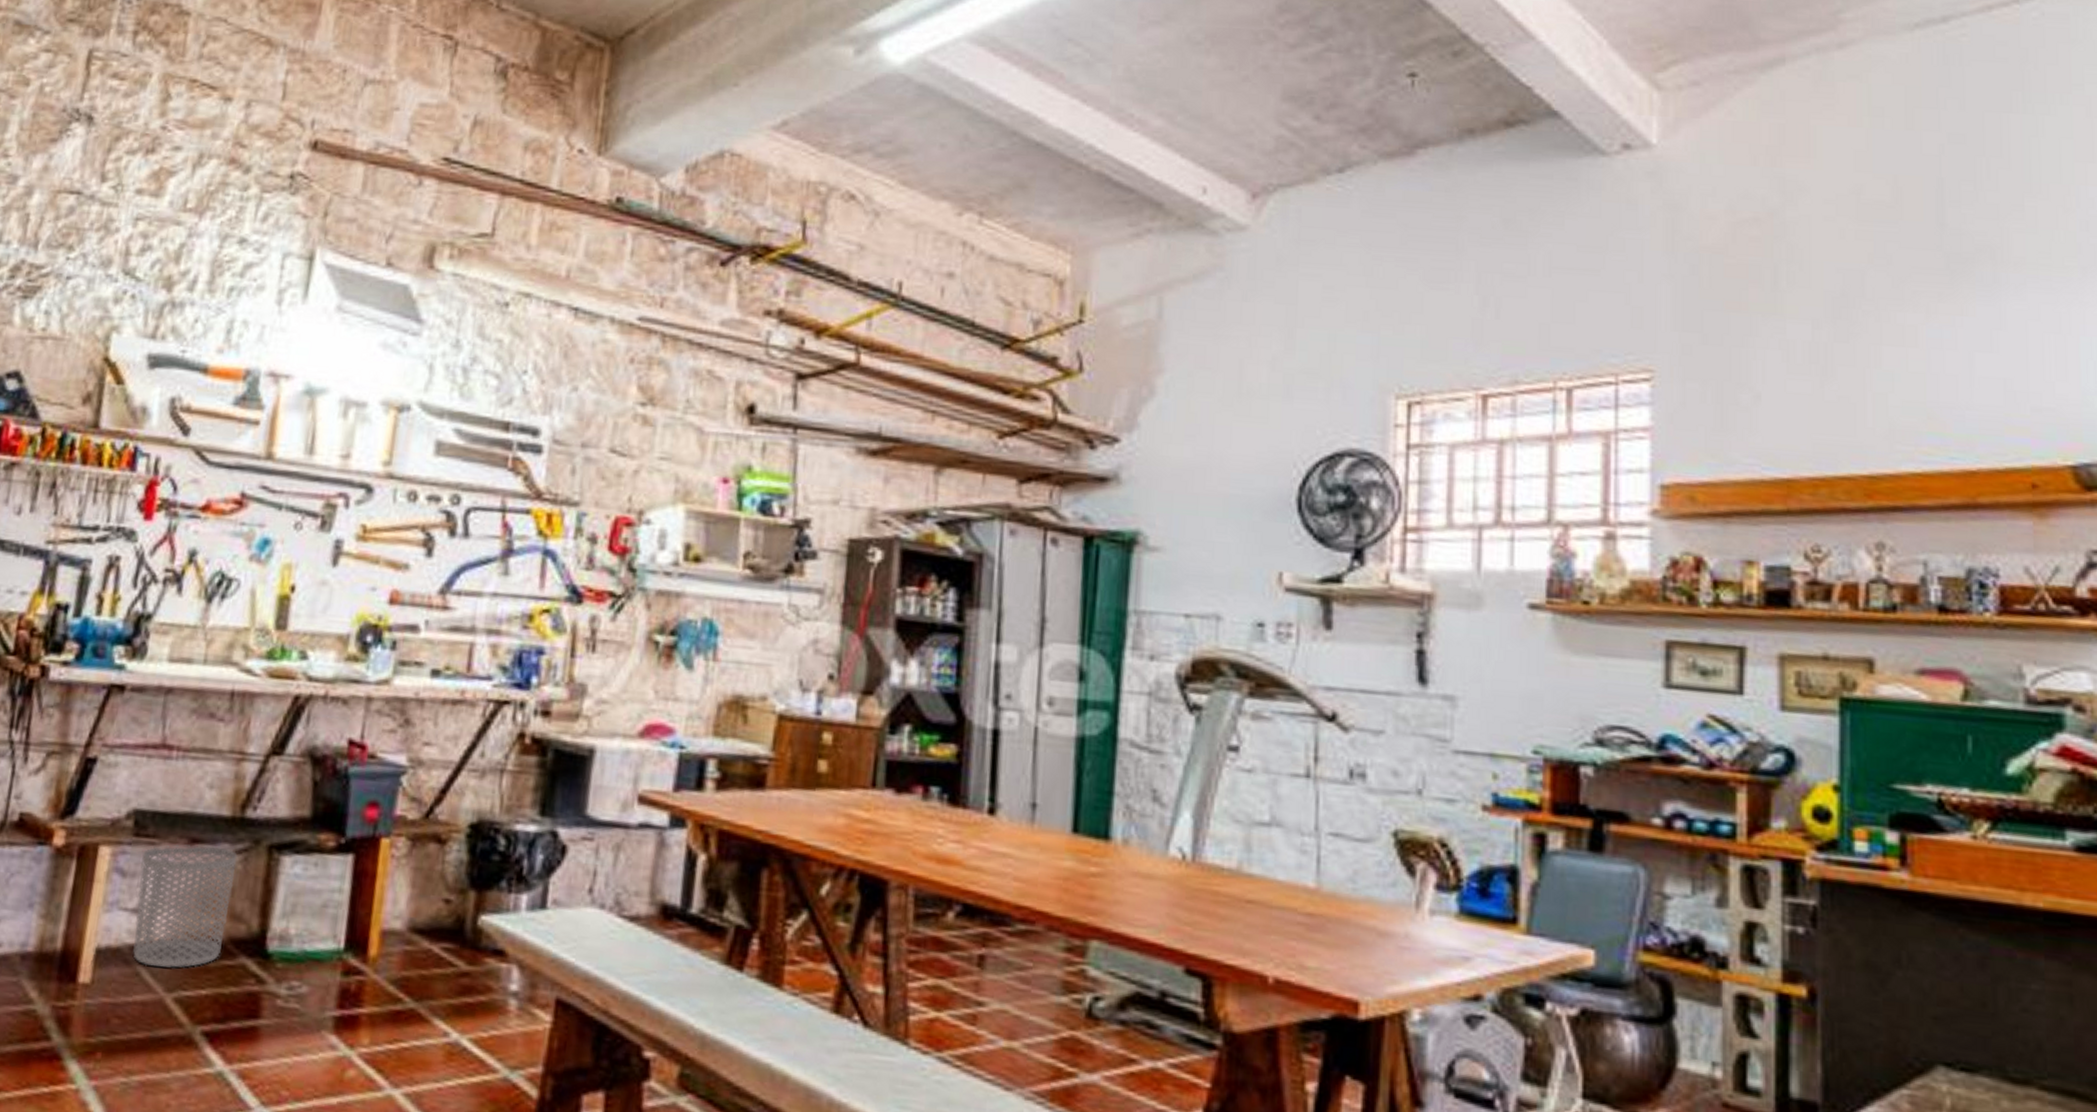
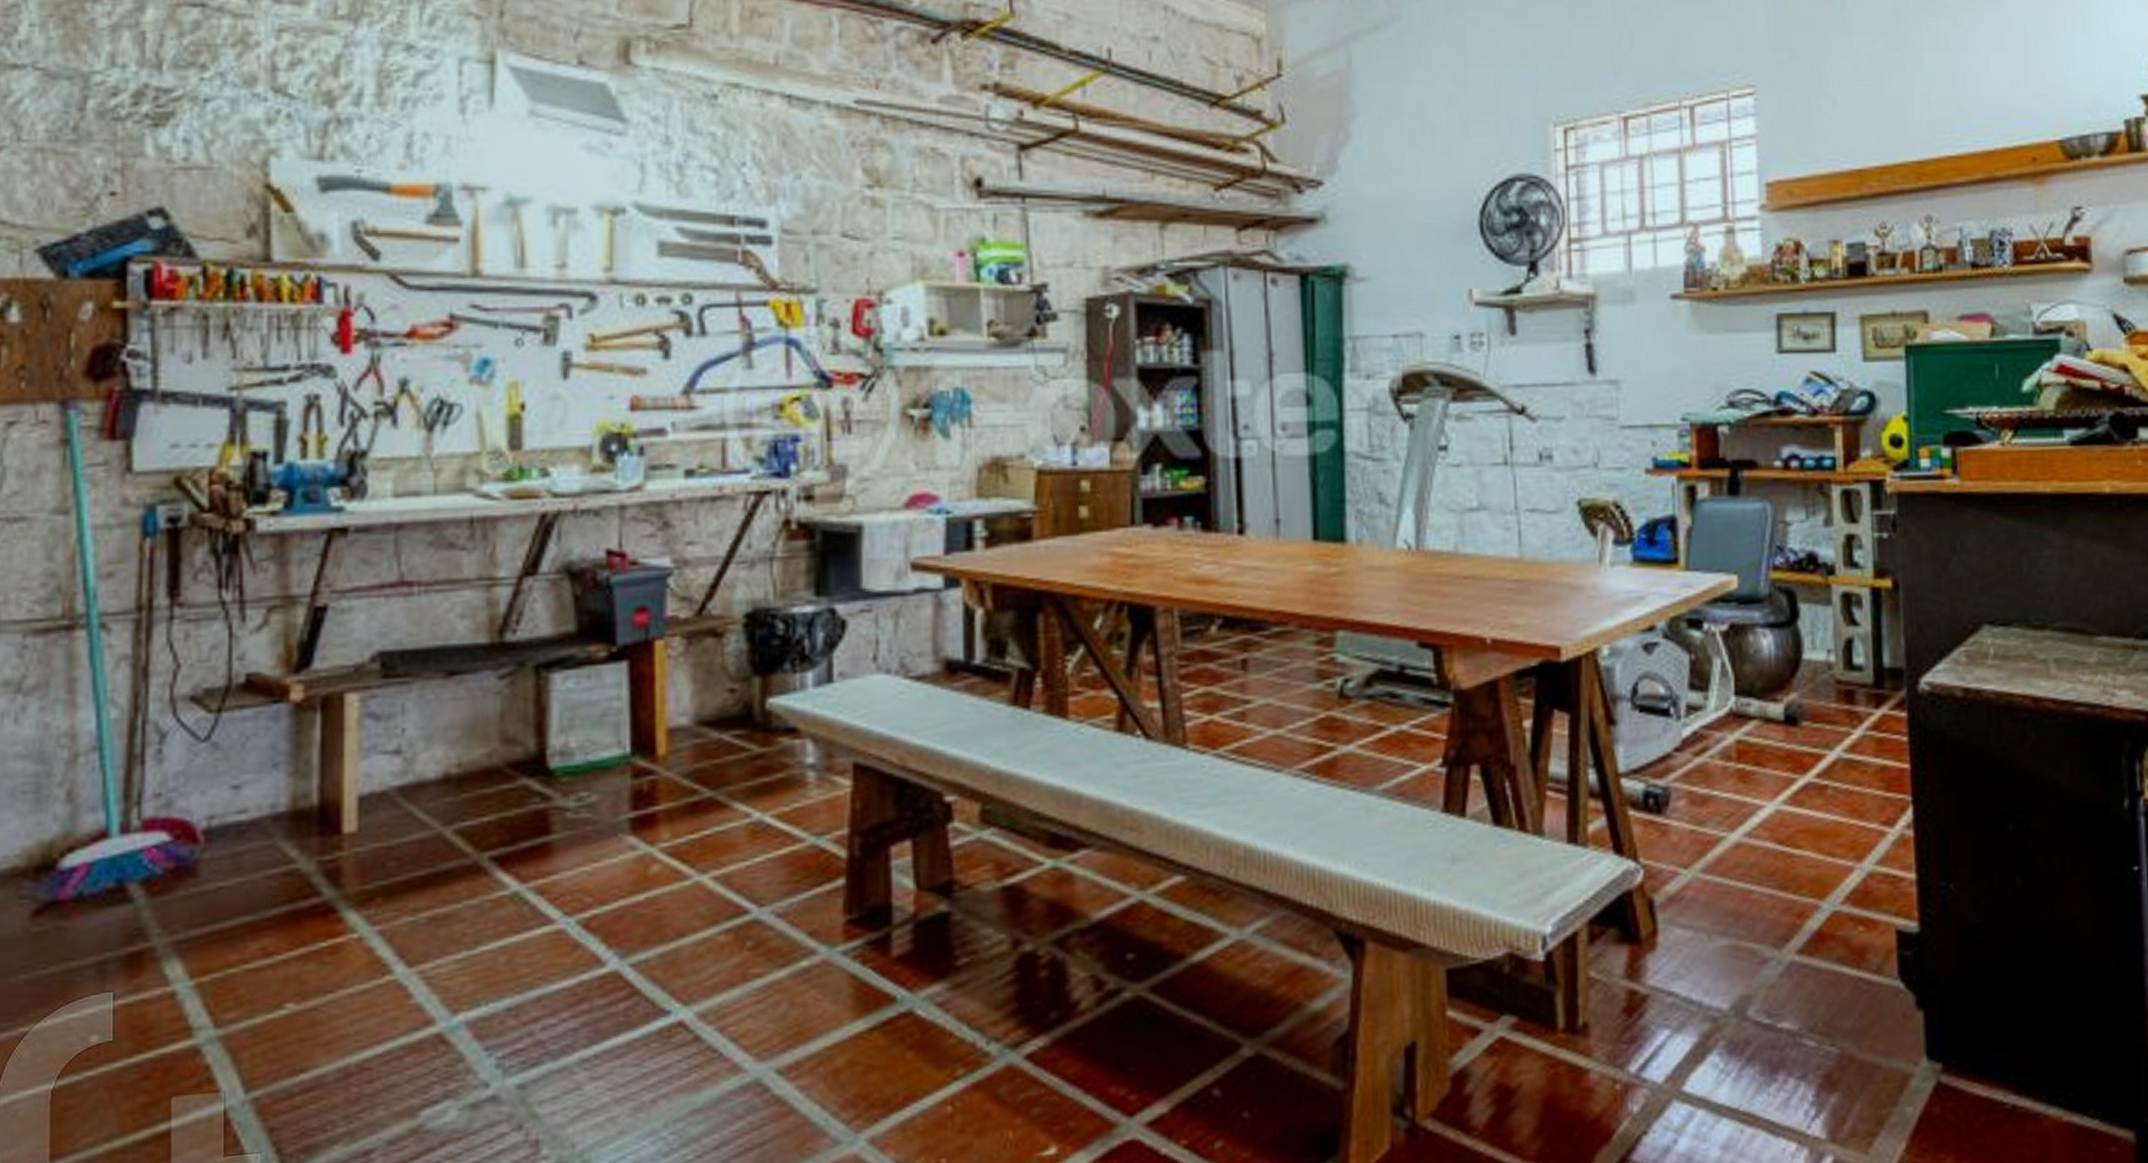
waste bin: present [133,844,238,968] -> none [396,674,502,805]

